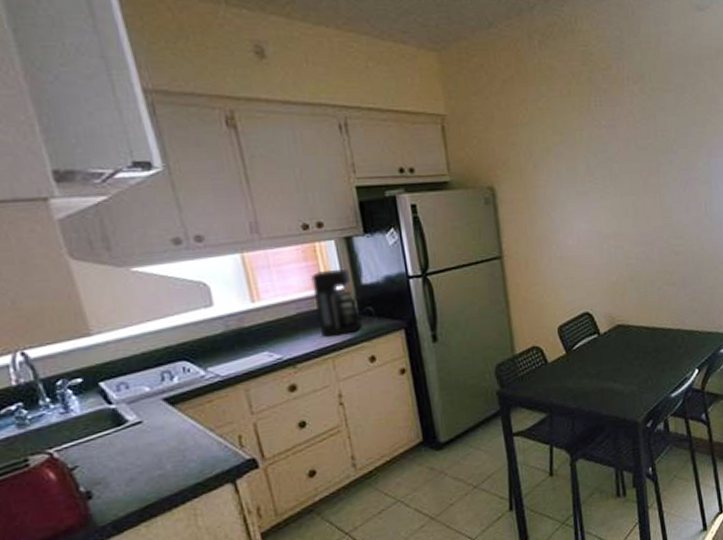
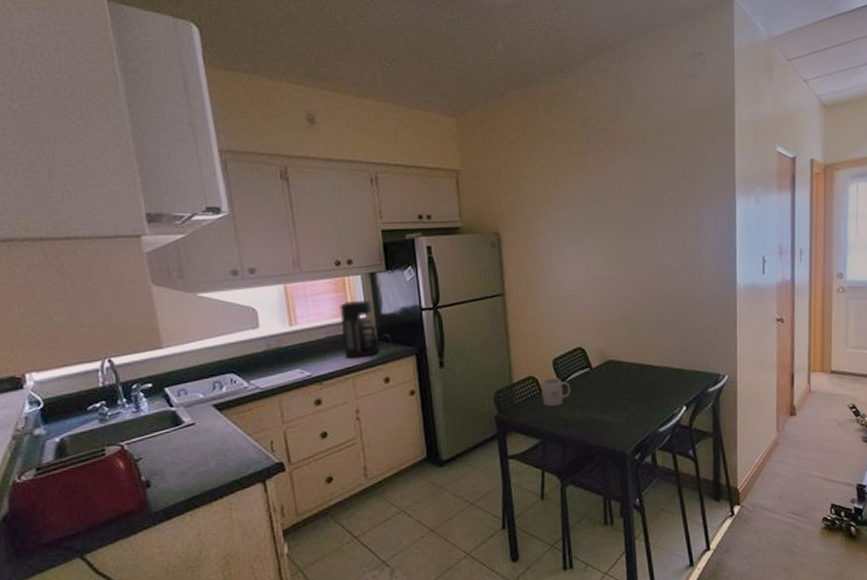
mug: none [546,346,578,379] -> present [541,377,571,407]

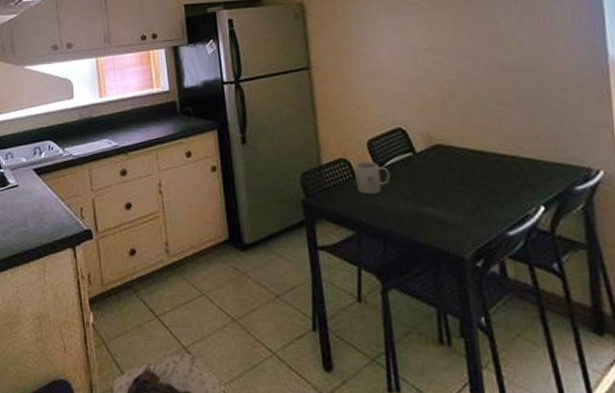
coffee maker: present [340,300,381,359] -> none [145,74,183,131]

